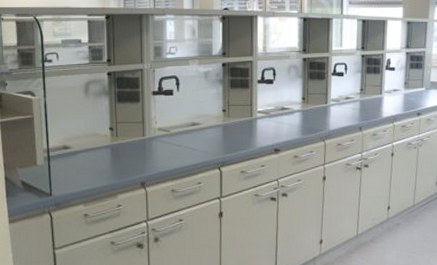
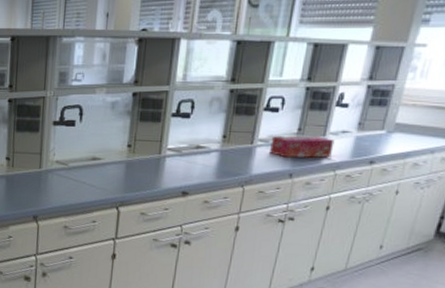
tissue box: none [341,95,389,114] -> present [270,135,335,158]

